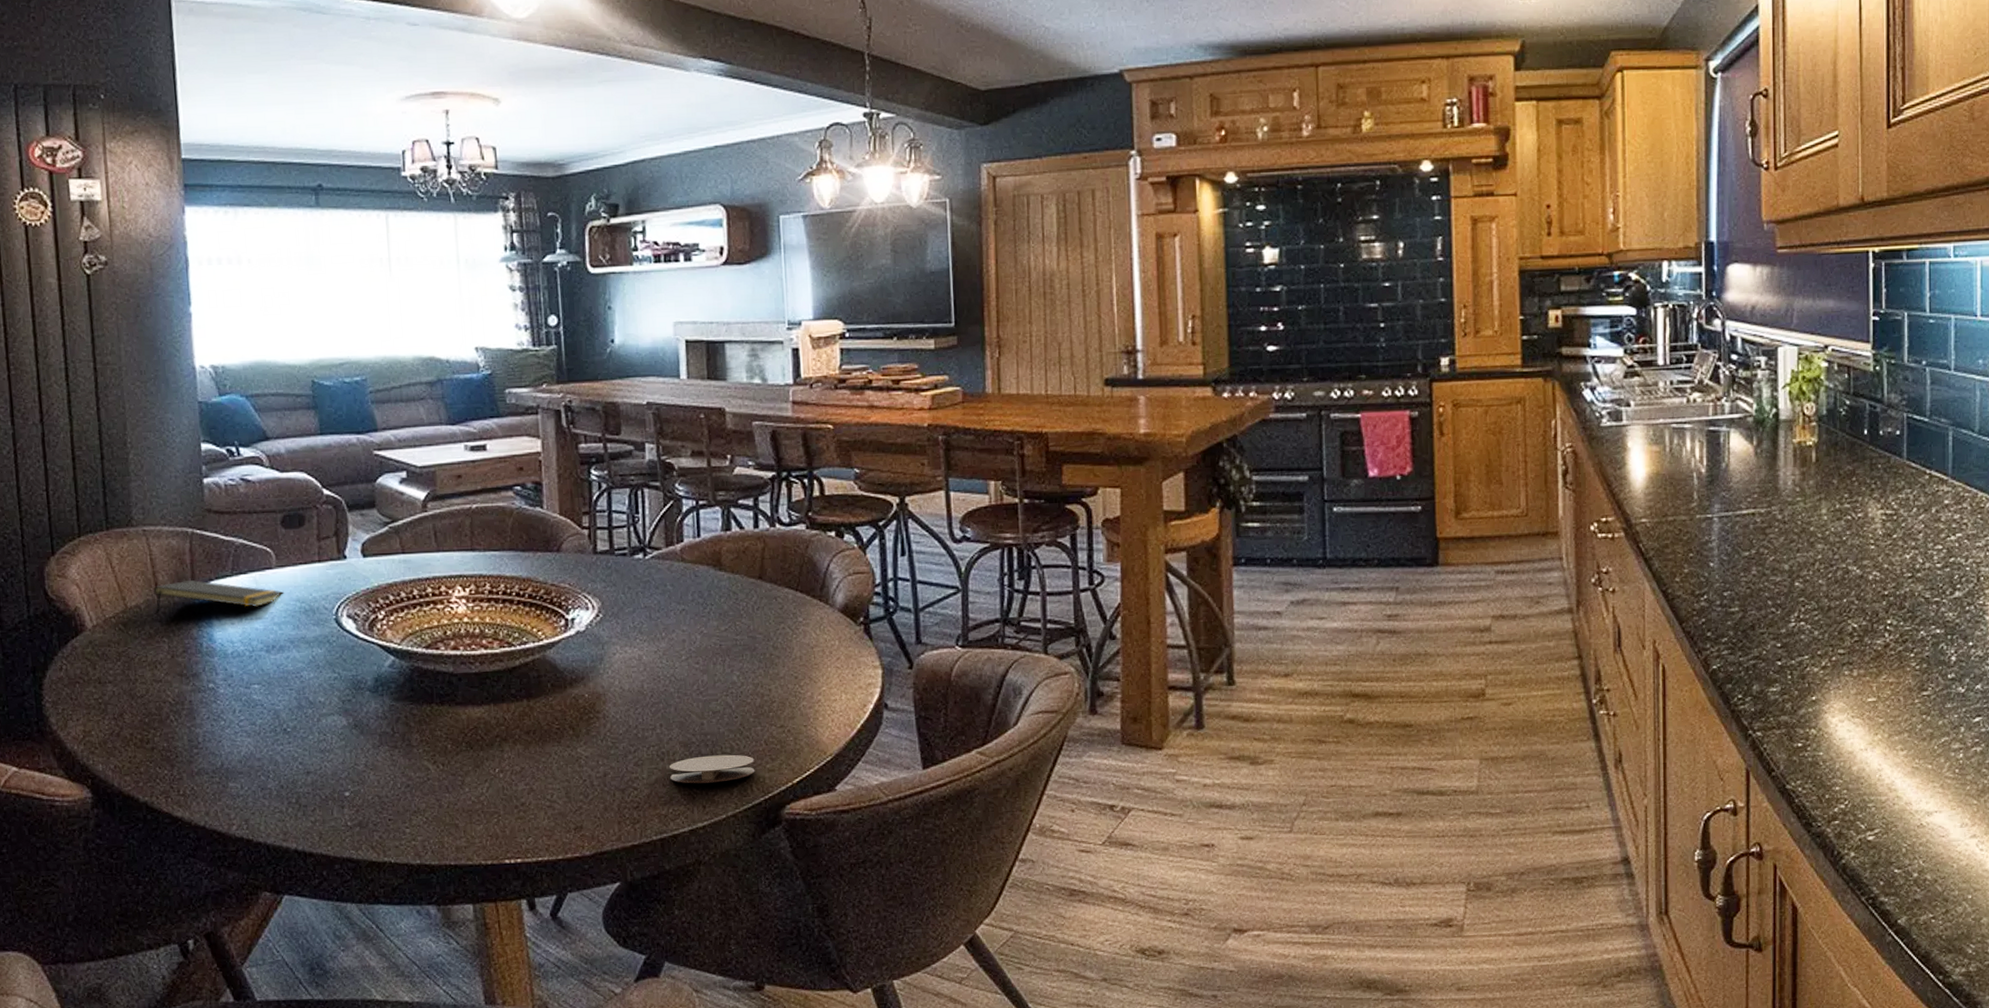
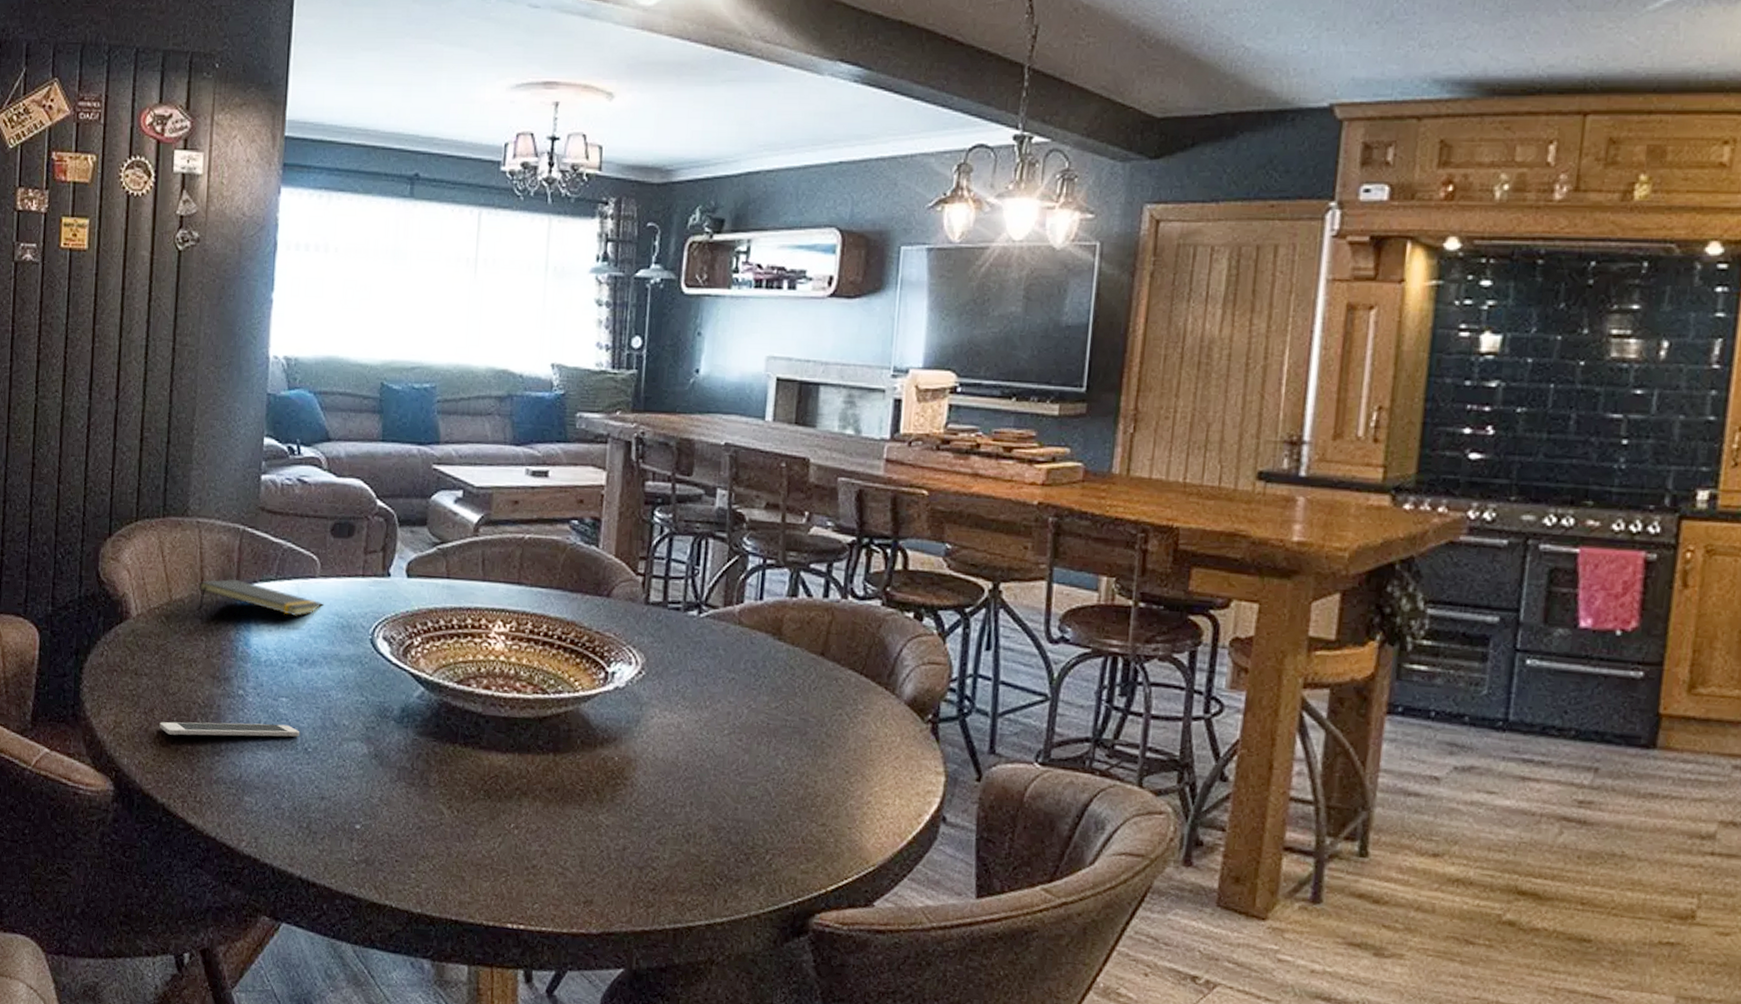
cell phone: none [131,710,276,736] -> present [159,721,299,737]
coaster: present [670,754,755,784] -> none [693,844,788,877]

